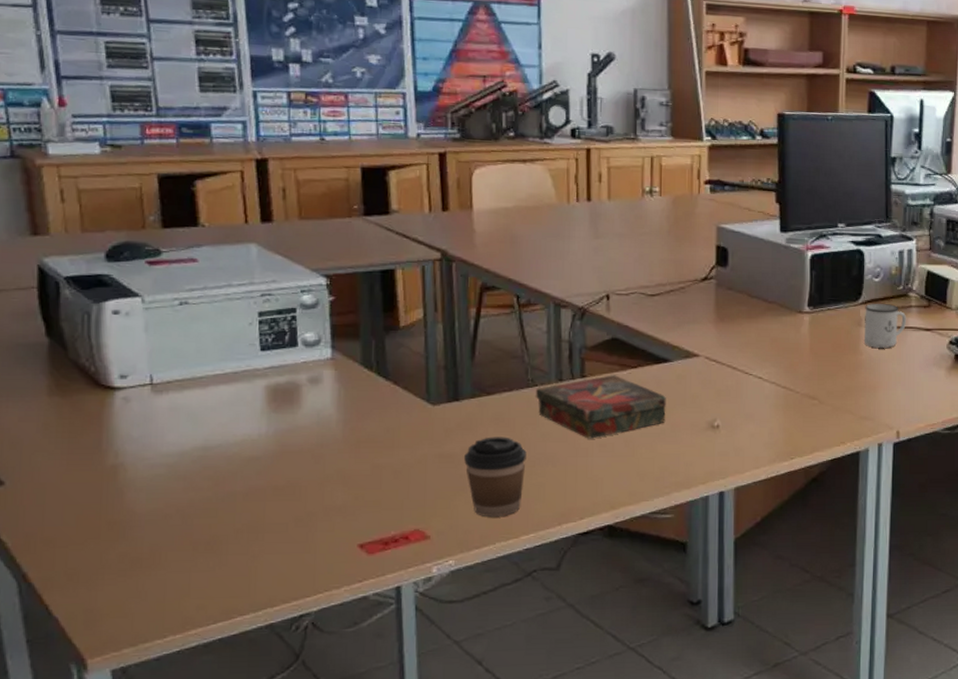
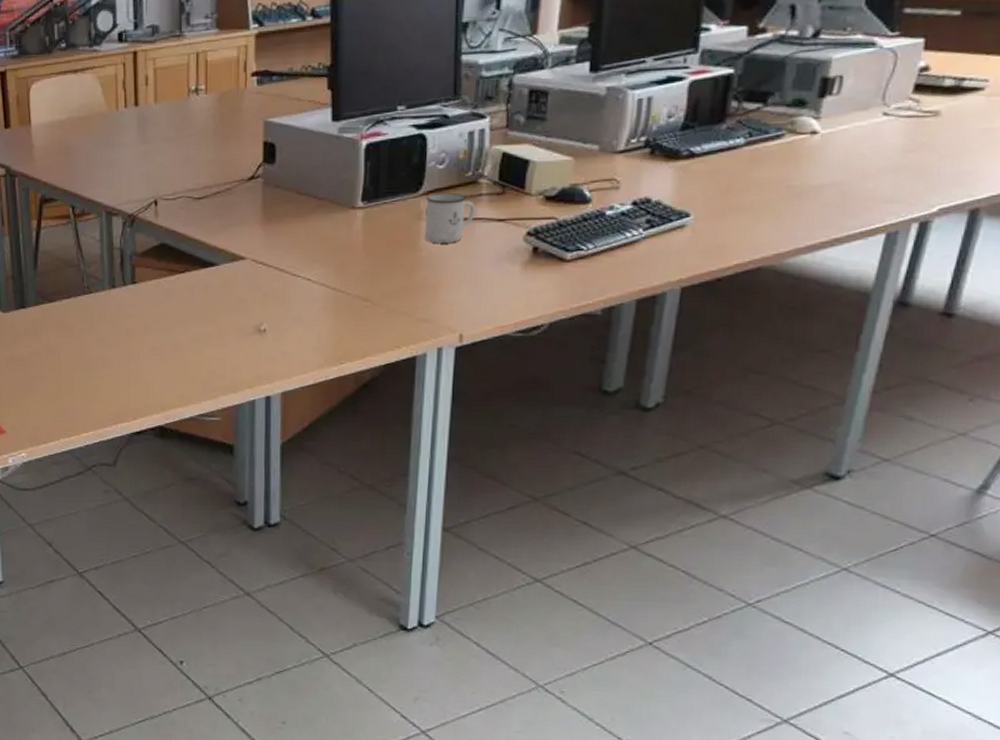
coffee cup: present [463,437,527,516] -> none [30,341,85,415]
book: present [536,375,666,439] -> none [92,280,213,343]

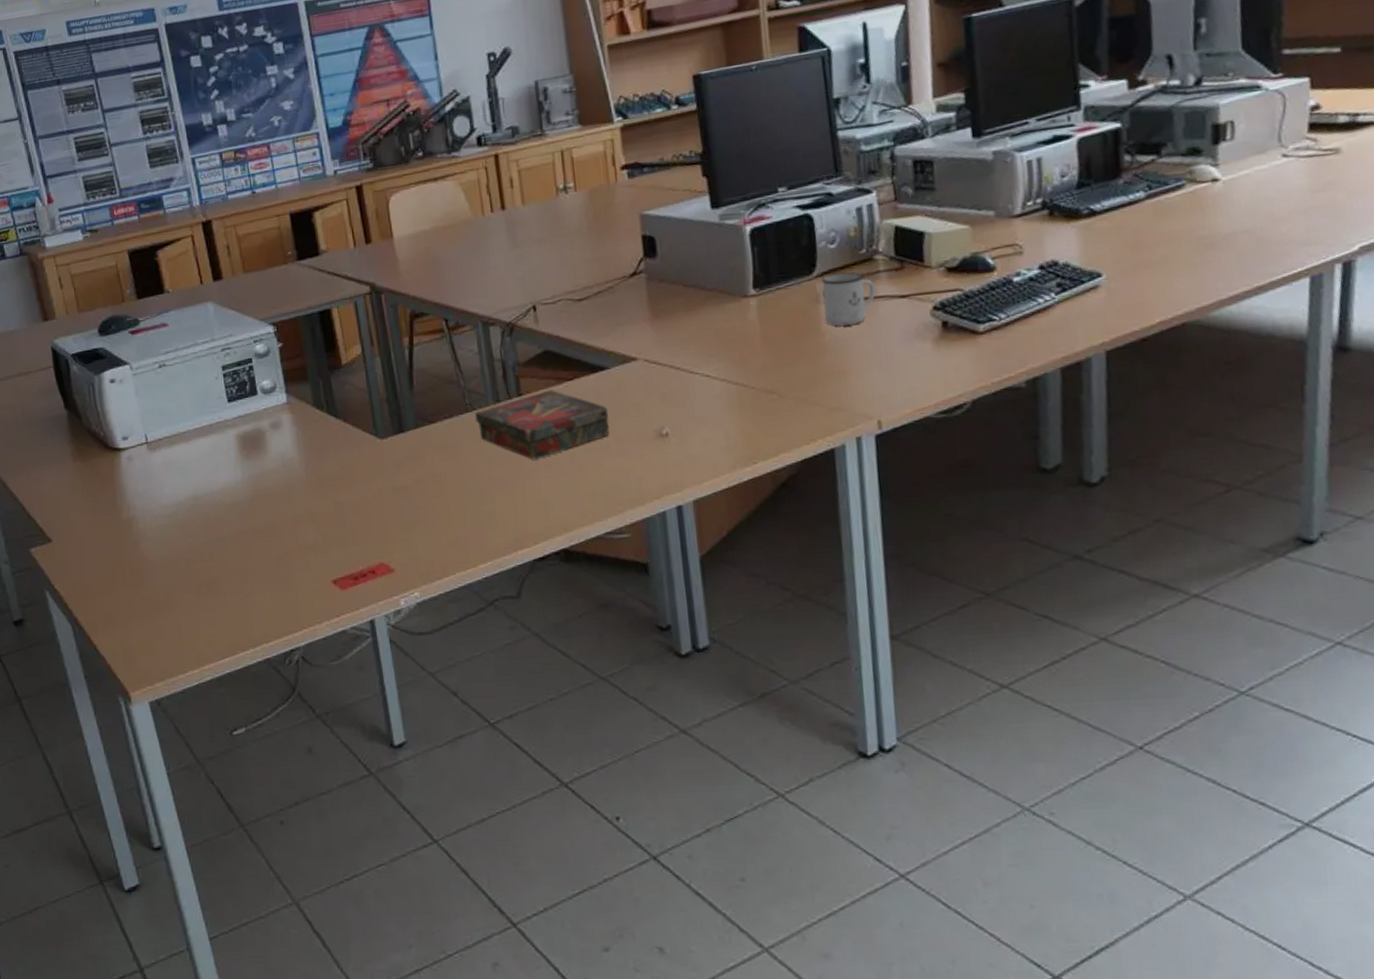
book: none [92,280,213,343] -> present [475,390,610,460]

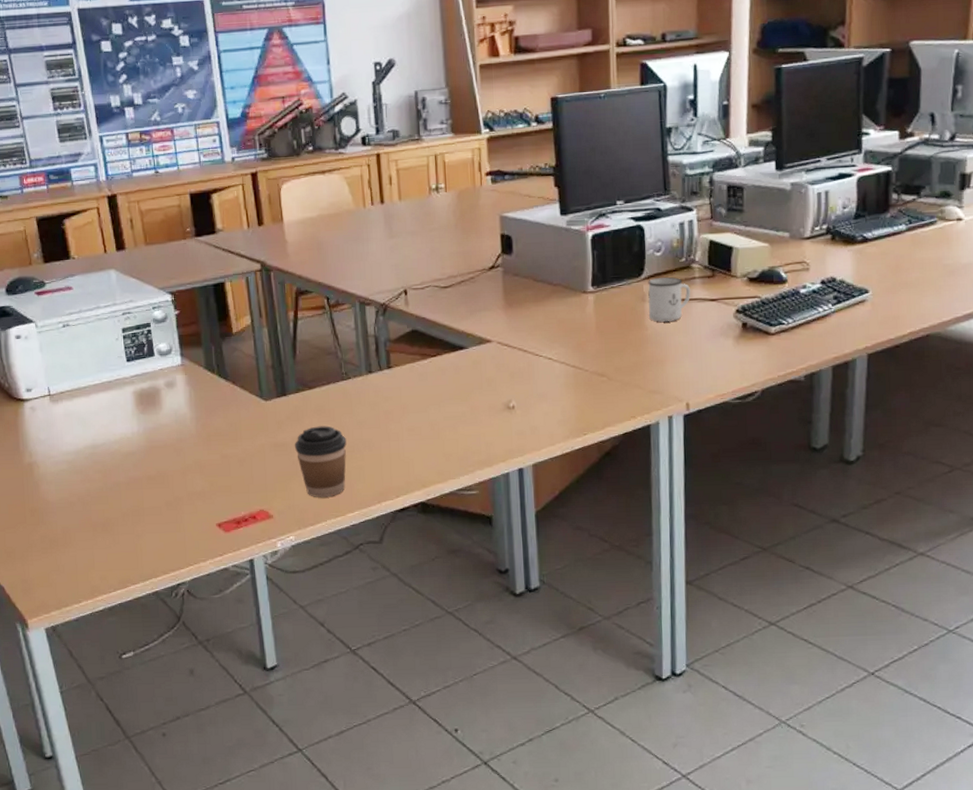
coffee cup: none [415,464,475,547] -> present [294,425,347,497]
book: present [475,390,610,460] -> none [350,364,465,424]

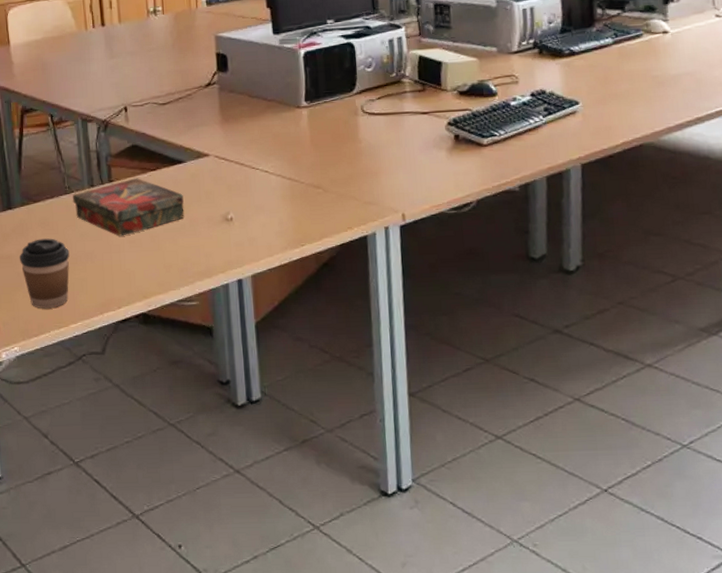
book: none [350,364,465,424] -> present [73,178,185,236]
mug: present [648,276,691,322] -> none [360,91,403,135]

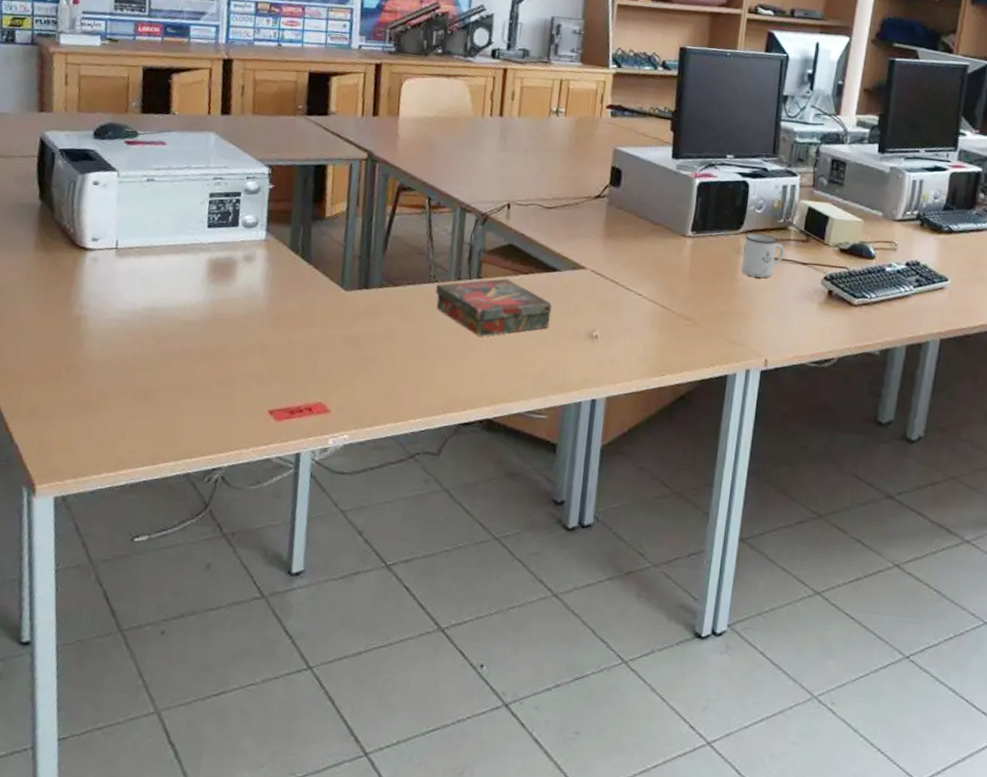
coffee cup: present [19,238,70,308] -> none [366,324,422,400]
mug: none [360,91,403,135] -> present [742,233,785,278]

